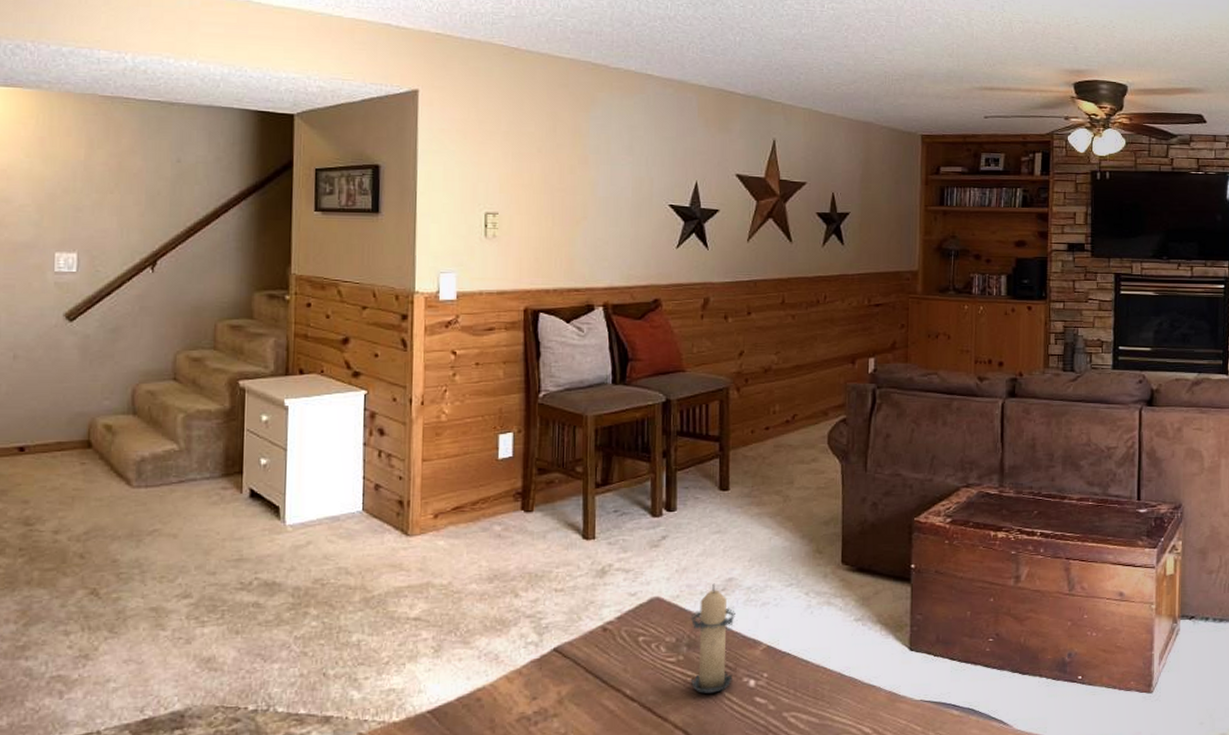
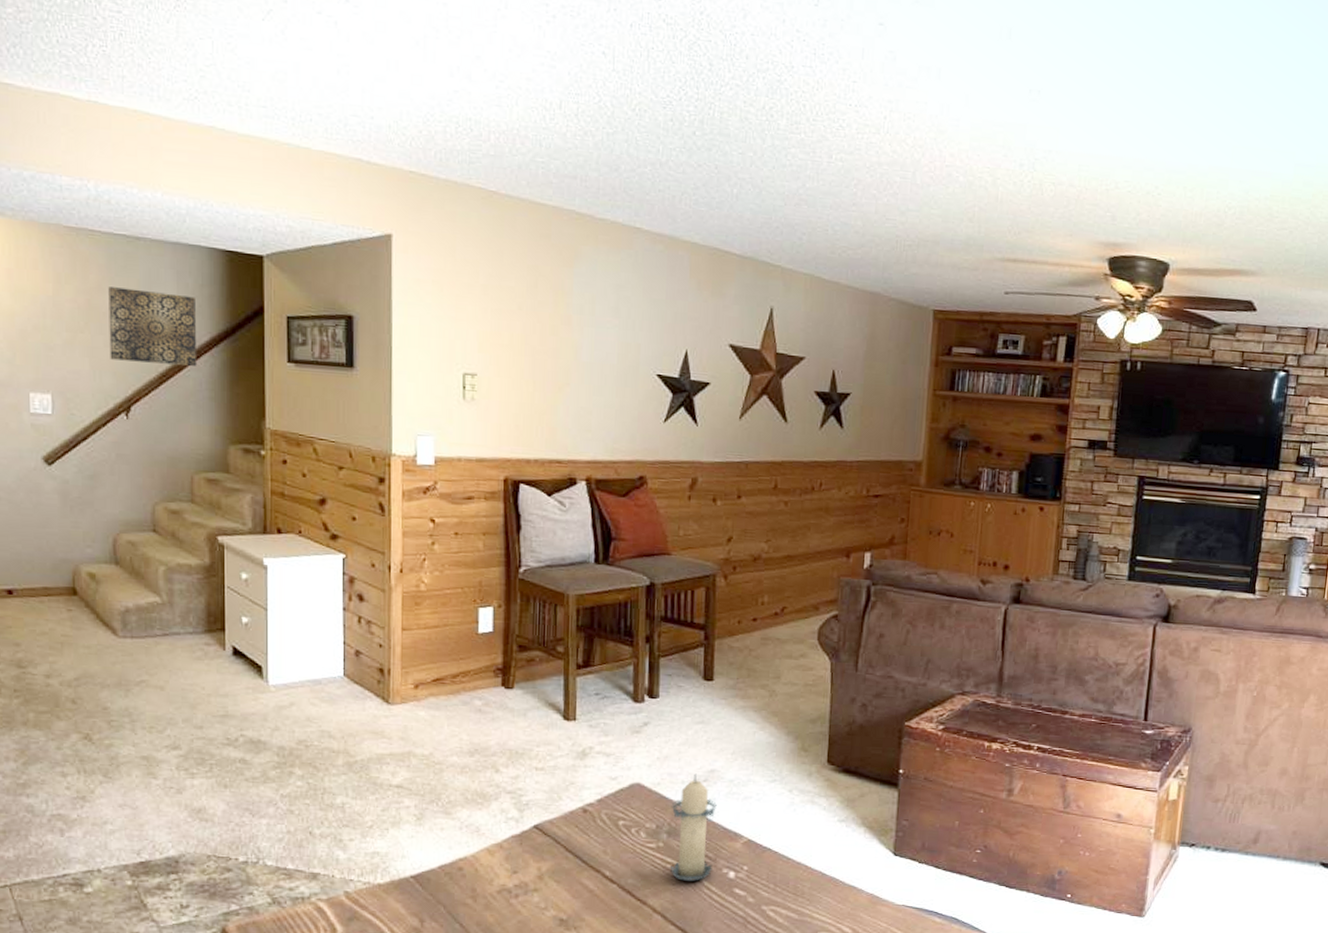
wall art: none [138,149,226,219] -> present [108,287,197,366]

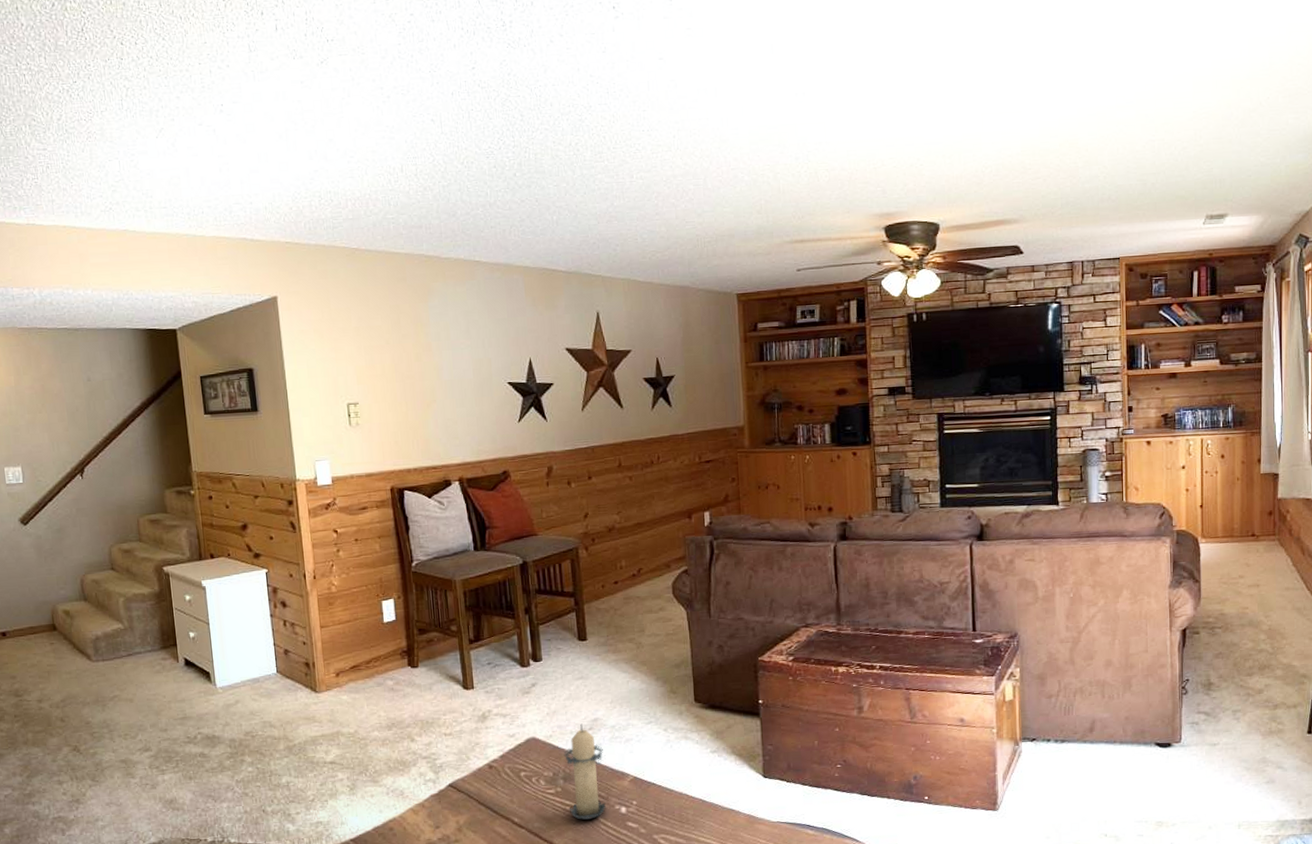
wall art: present [108,287,197,366] -> none [57,370,133,432]

